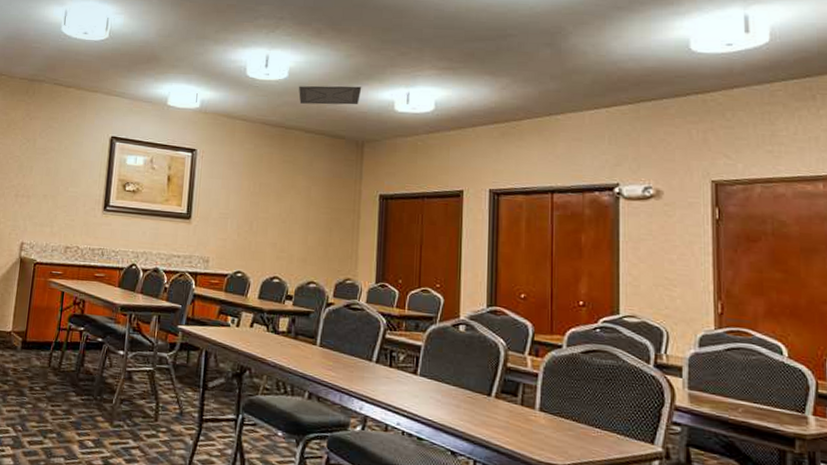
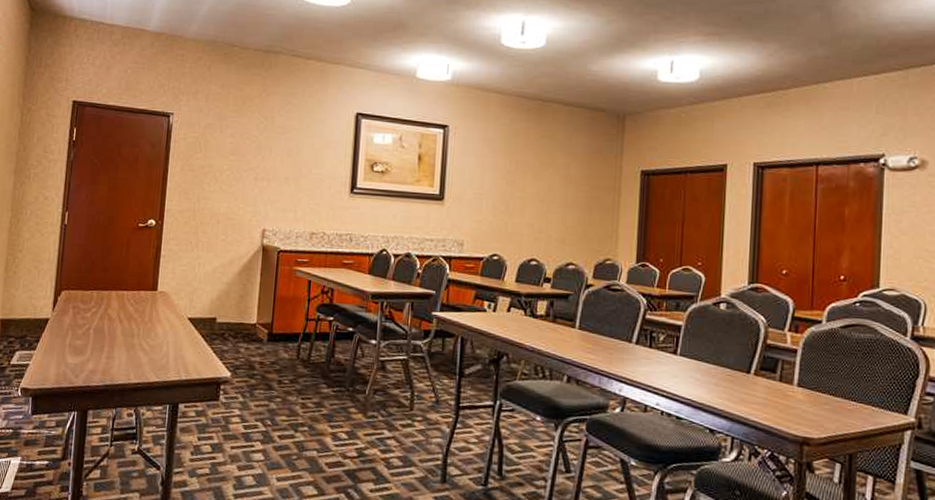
ceiling vent: present [298,85,362,105] -> none [556,54,624,75]

